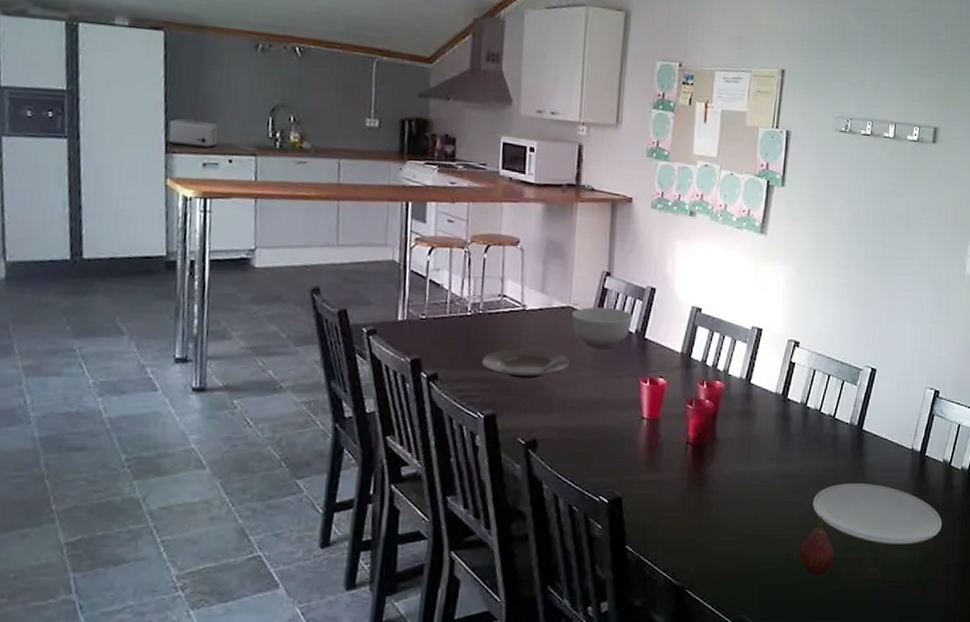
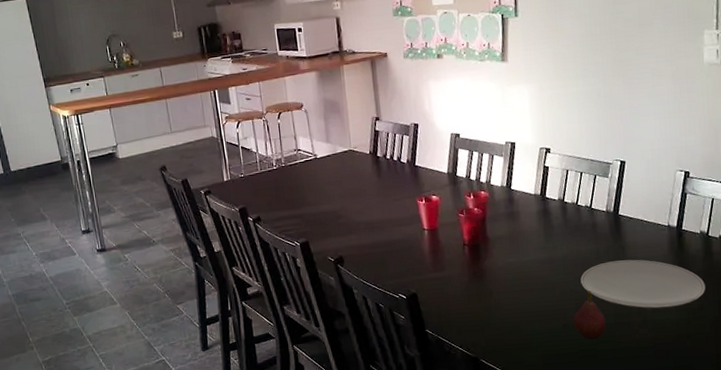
toaster: present [168,118,218,149] -> none [43,59,76,81]
plate: present [480,348,570,379] -> none [290,187,359,212]
bowl: present [572,306,633,349] -> none [353,145,403,180]

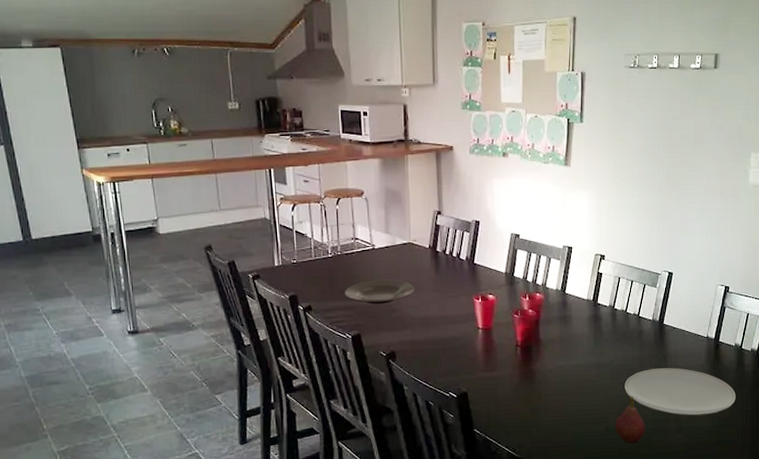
plate: none [290,187,359,212] -> present [344,279,415,304]

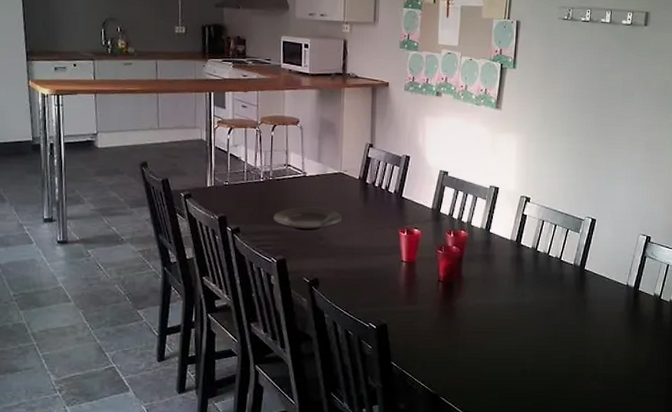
fruit: present [615,396,645,444] -> none [531,339,562,387]
plate: present [625,368,736,416] -> none [543,313,653,364]

